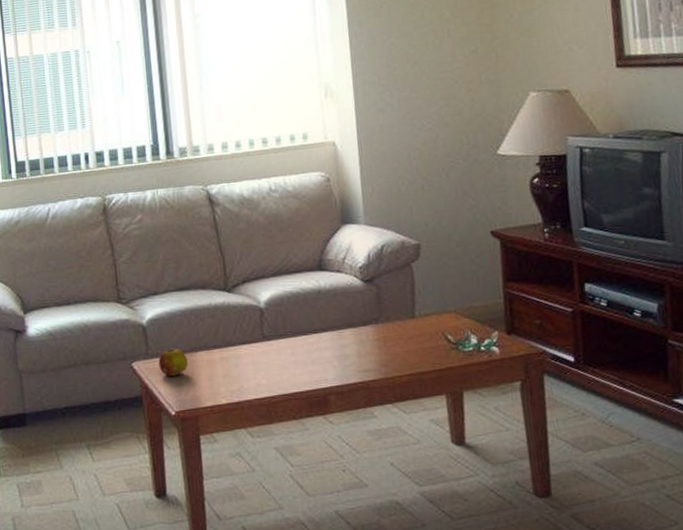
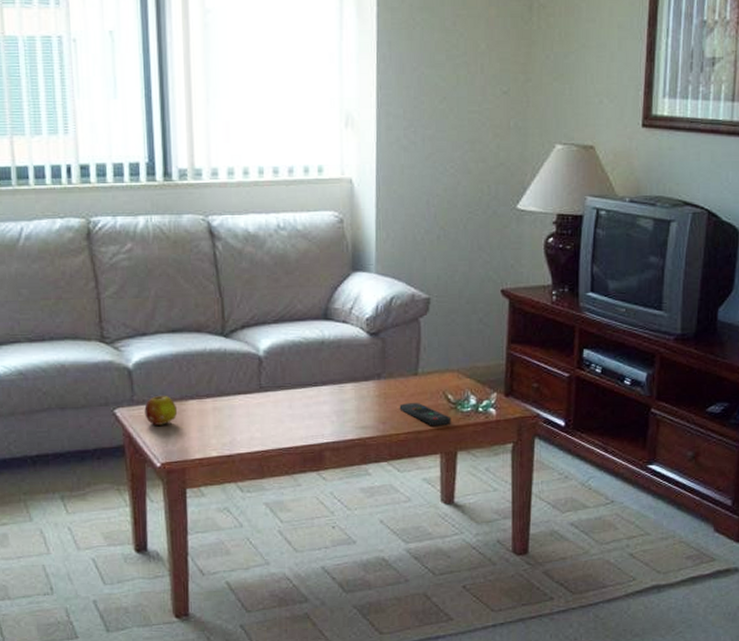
remote control: none [399,345,454,367] -> present [399,403,452,426]

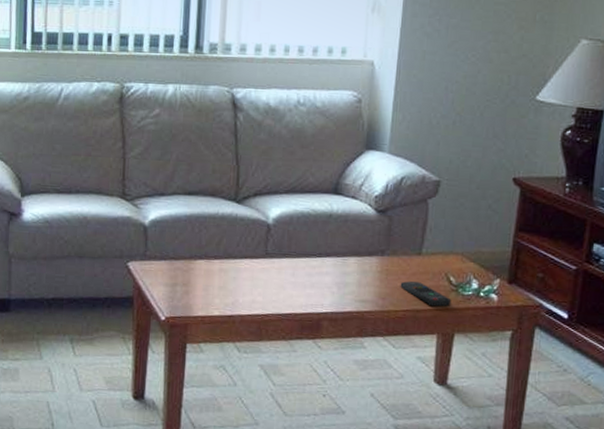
fruit: present [144,396,178,425] -> none [155,253,186,281]

